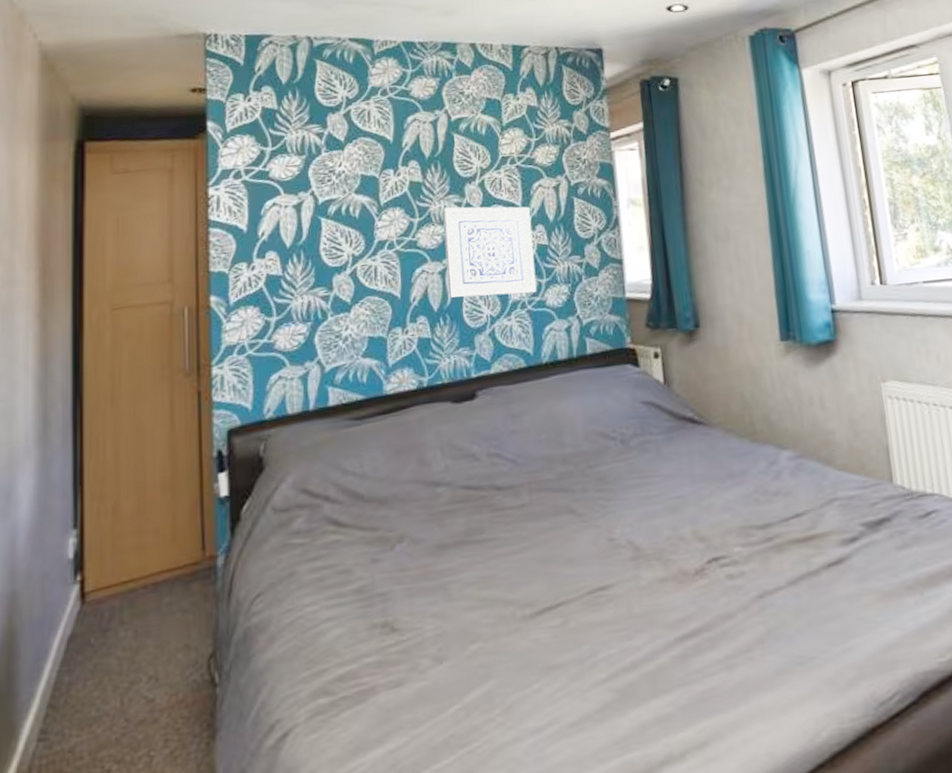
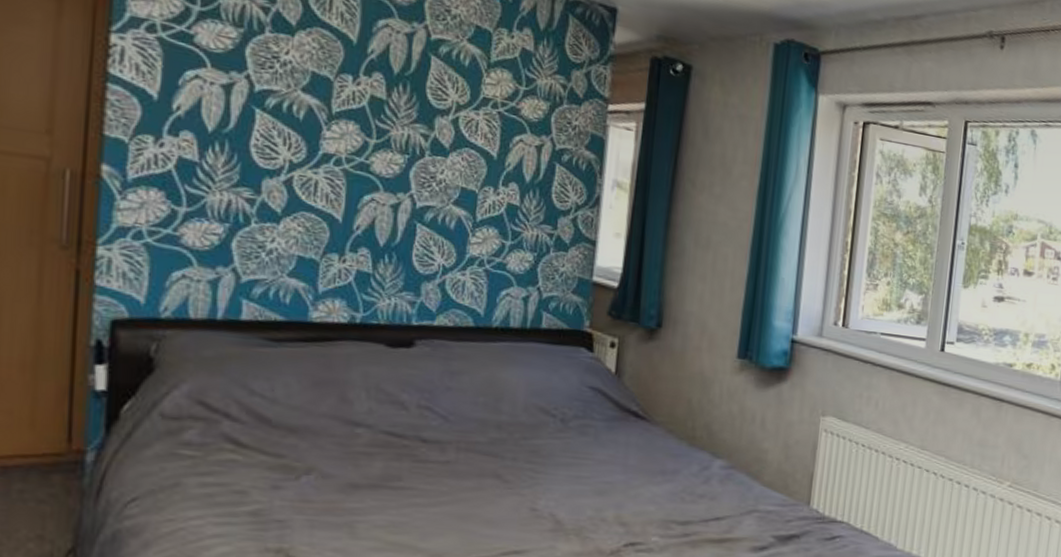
wall art: present [443,206,537,298] -> none [398,135,507,253]

